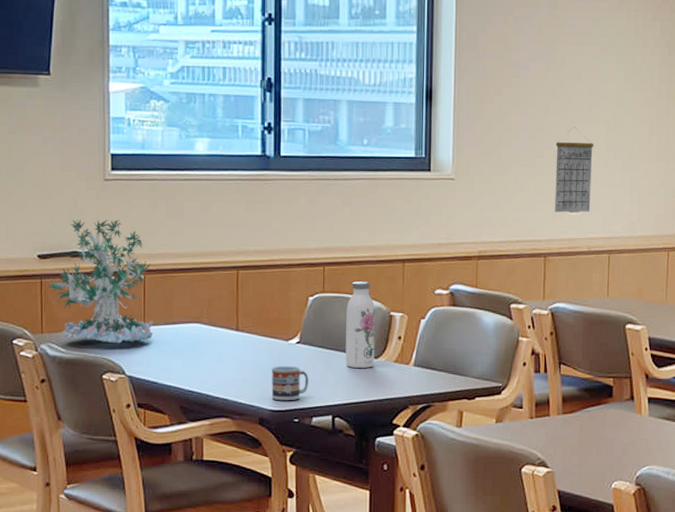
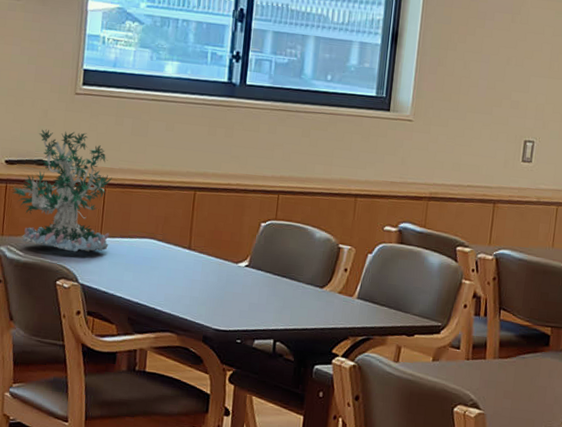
cup: present [271,365,309,401] -> none [217,287,255,322]
water bottle: present [345,281,376,368] -> none [291,212,325,297]
calendar: present [555,126,594,213] -> none [507,79,552,164]

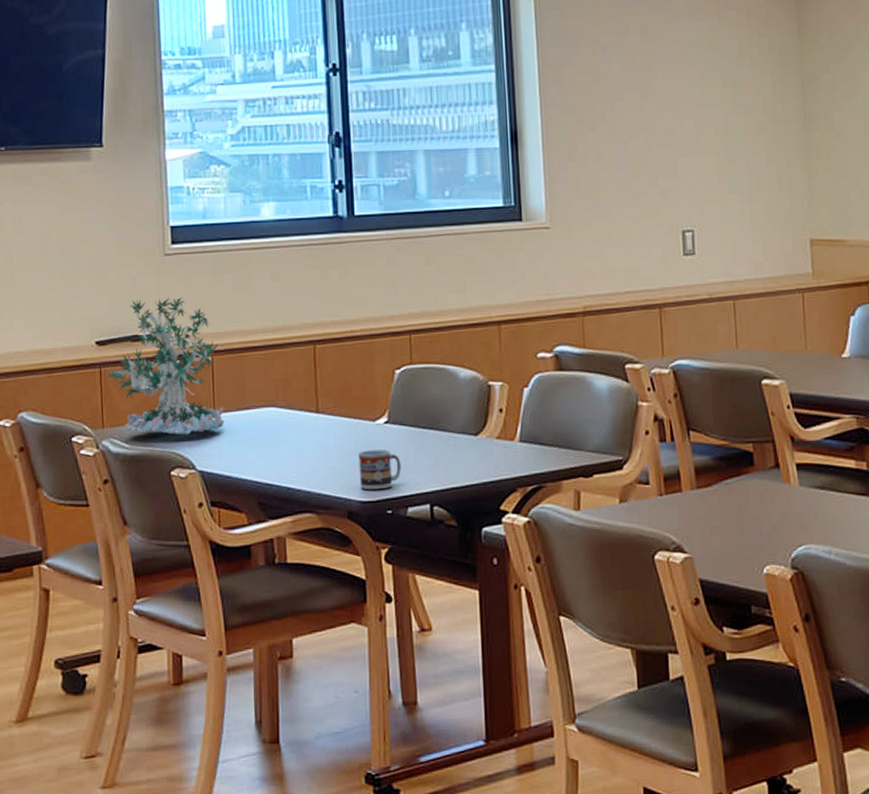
cup: none [217,287,255,322] -> present [357,449,401,490]

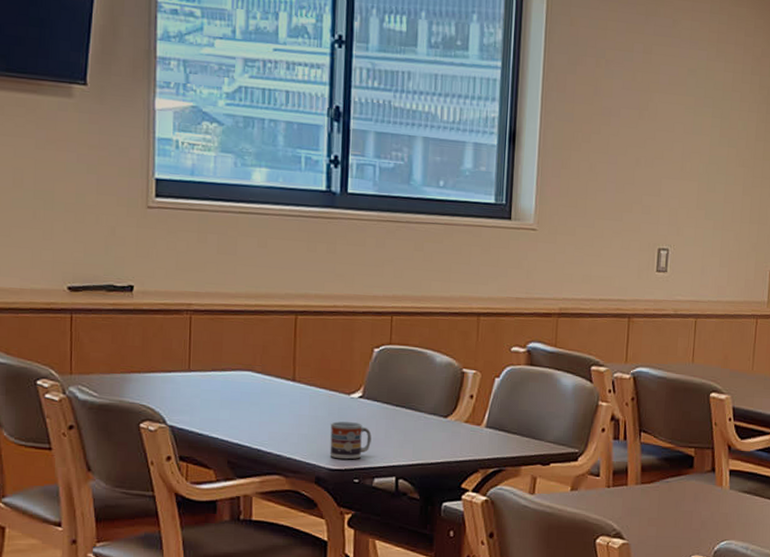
plant: present [108,297,224,435] -> none [80,249,199,390]

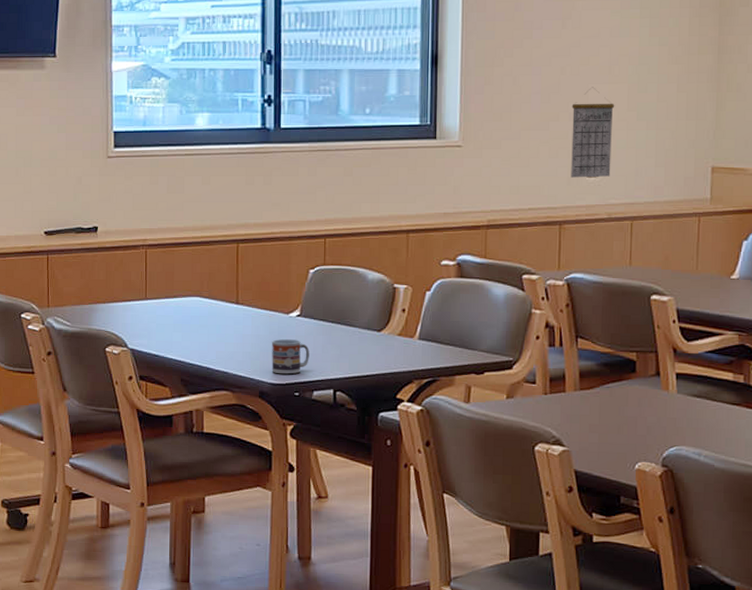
calendar: none [641,181,685,273] -> present [571,87,615,178]

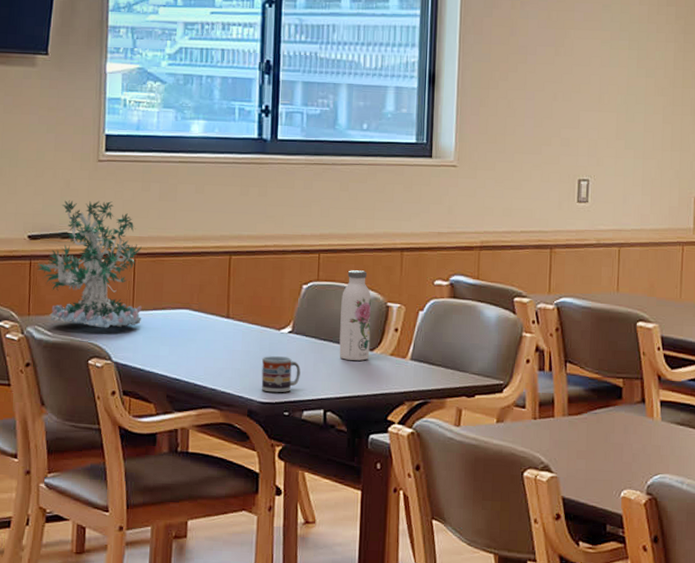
plant: none [54,196,154,317] -> present [37,200,142,329]
water bottle: none [347,253,379,341] -> present [339,270,372,361]
calendar: present [571,87,615,178] -> none [562,114,604,203]

